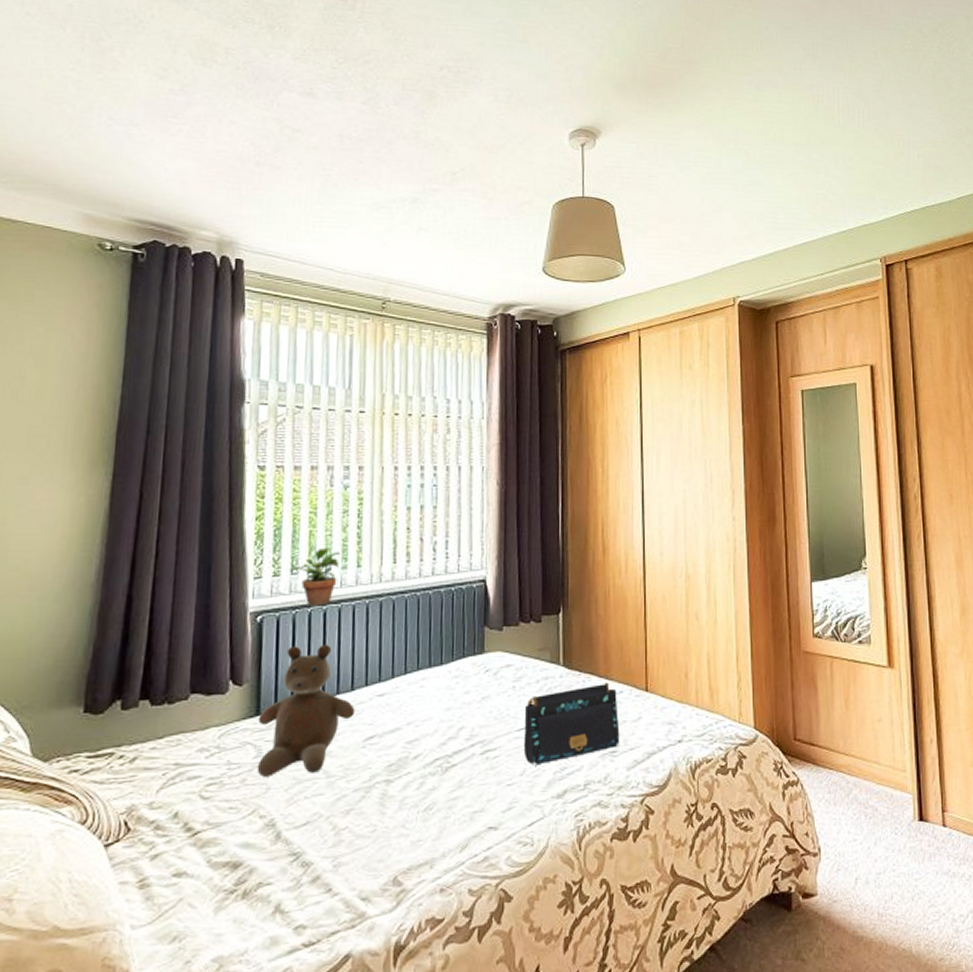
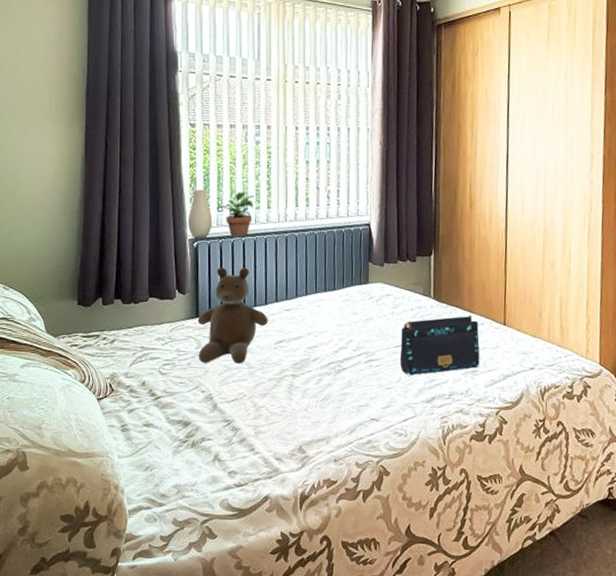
vase: none [249,547,284,612] -> present [187,189,213,239]

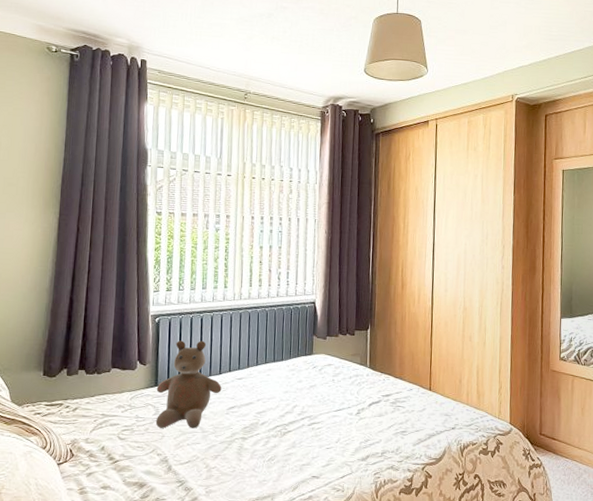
vase: present [187,189,213,239] -> none [150,270,174,315]
potted plant: present [216,191,254,238] -> none [178,272,213,314]
handbag: present [399,315,480,376] -> none [339,382,409,437]

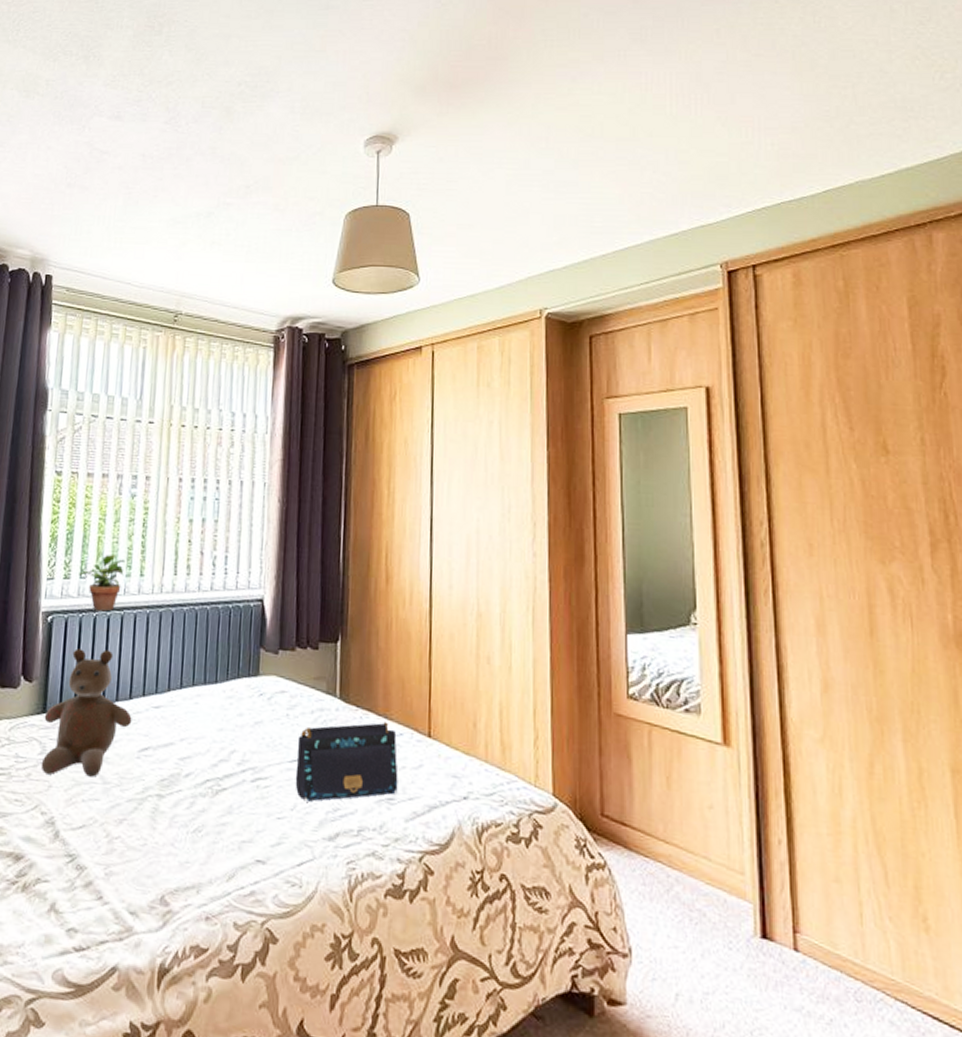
potted plant: none [178,272,213,314] -> present [79,554,125,612]
handbag: none [339,382,409,437] -> present [295,722,398,802]

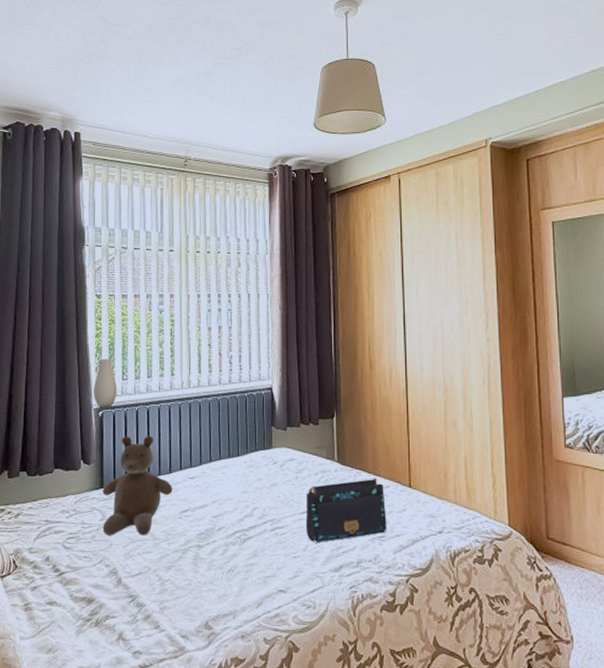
vase: none [42,550,73,613] -> present [93,358,118,408]
potted plant: present [79,554,125,612] -> none [121,359,158,405]

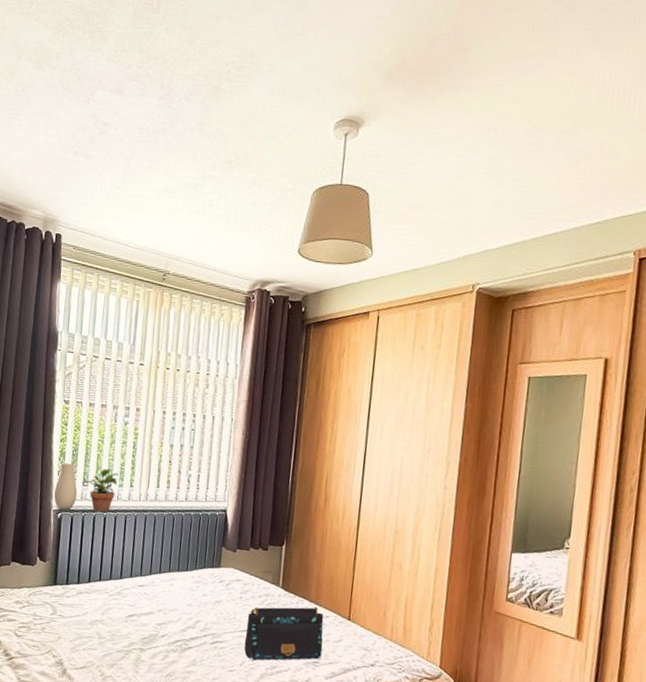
teddy bear: present [102,435,173,535] -> none [52,539,122,633]
potted plant: none [121,359,158,405] -> present [82,468,119,513]

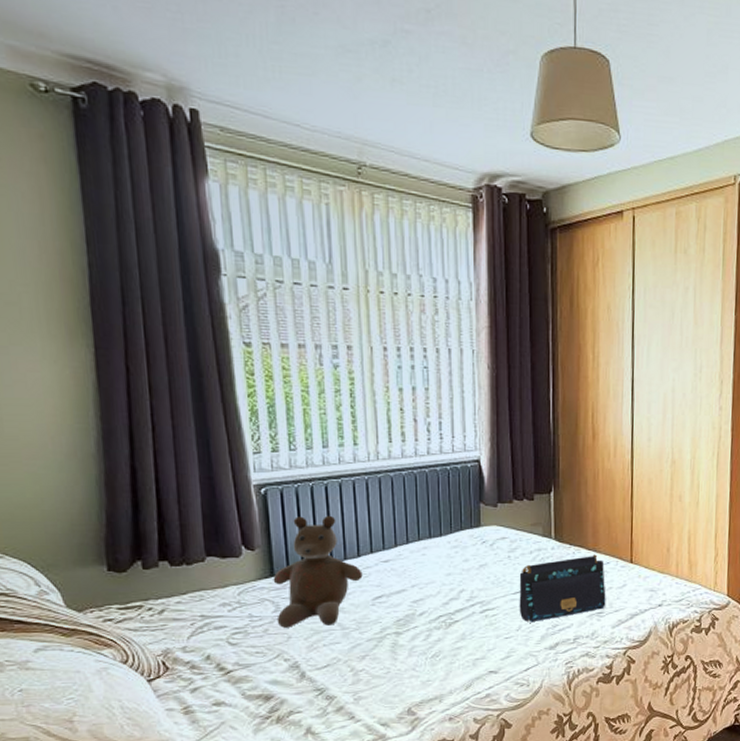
teddy bear: none [52,539,122,633] -> present [273,515,363,628]
vase: present [53,462,78,511] -> none [250,424,284,484]
potted plant: present [82,468,119,513] -> none [288,425,336,481]

